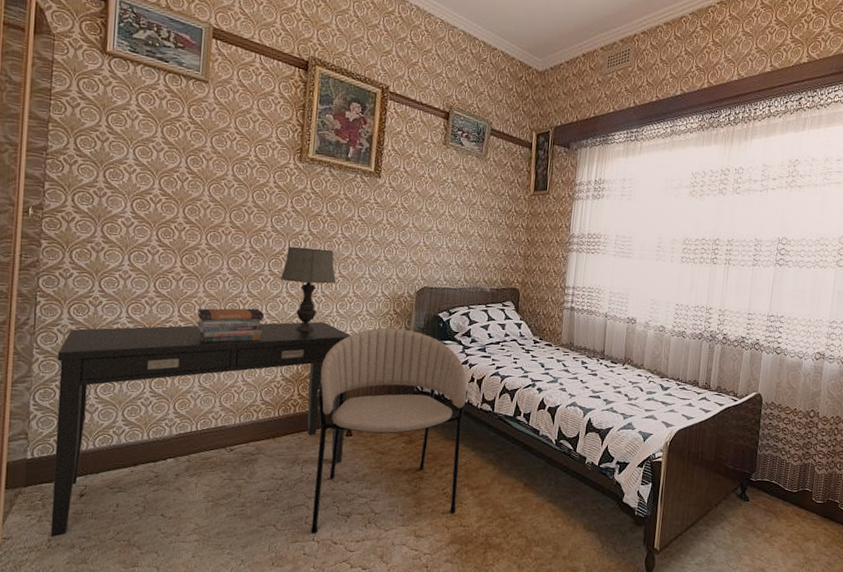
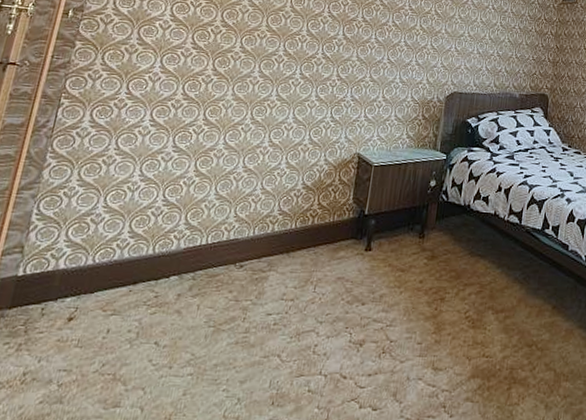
desk: present [50,321,351,538] -> none [26,126,378,371]
book stack: present [195,308,264,343] -> none [219,111,291,148]
table lamp: present [281,246,336,332] -> none [311,50,367,138]
chair: present [311,327,469,534] -> none [318,133,496,366]

